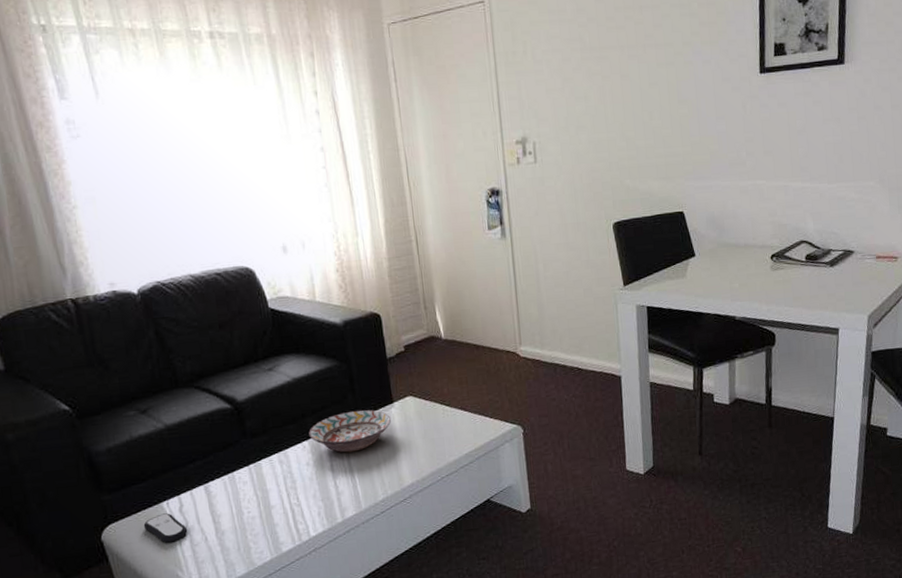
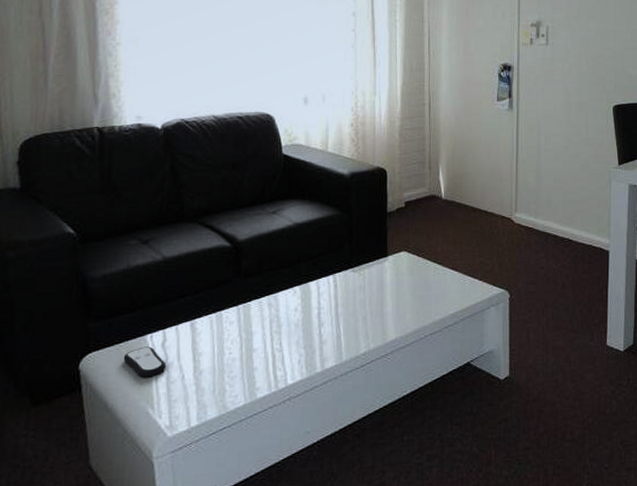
decorative bowl: present [309,409,392,453] -> none [301,260,384,302]

